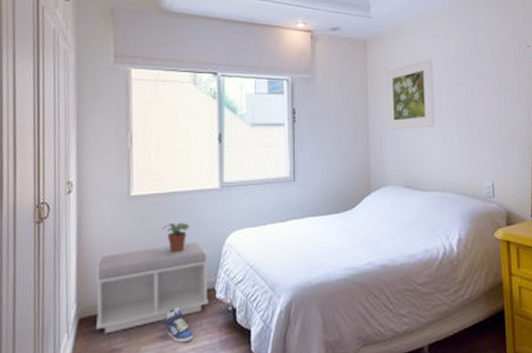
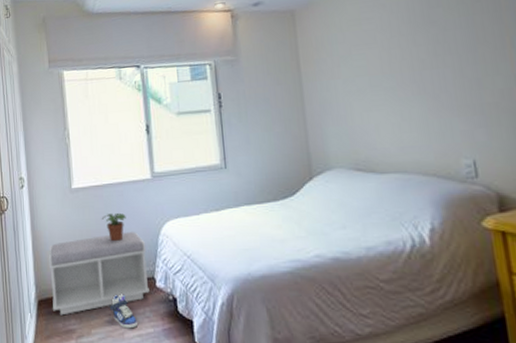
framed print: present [386,58,435,130] -> none [320,19,388,107]

